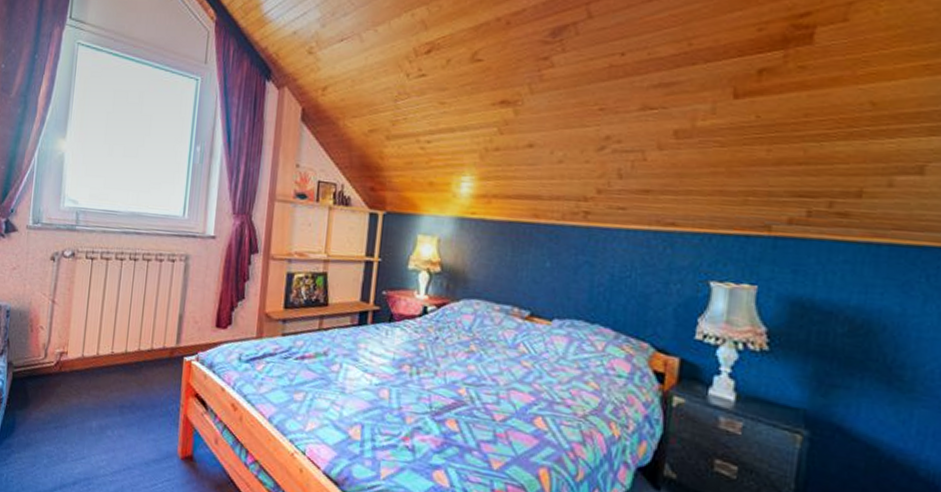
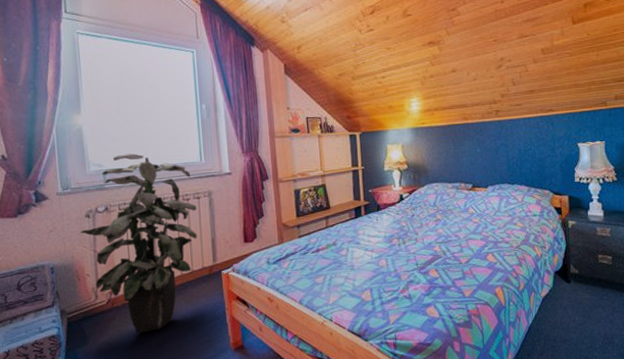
indoor plant: none [42,192,170,411] -> present [80,153,197,333]

